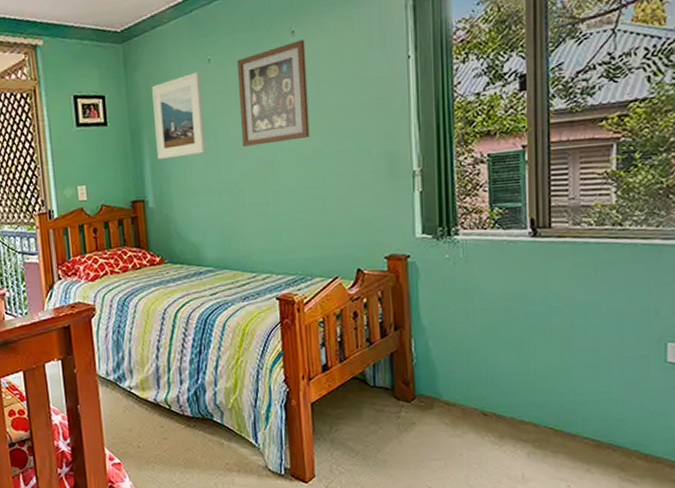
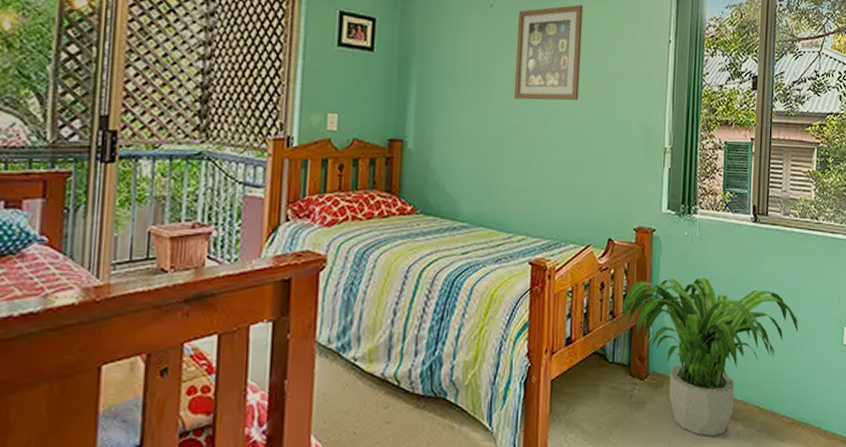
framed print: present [152,71,205,159] -> none [424,13,480,100]
potted plant: none [379,299,602,457] -> present [621,277,799,437]

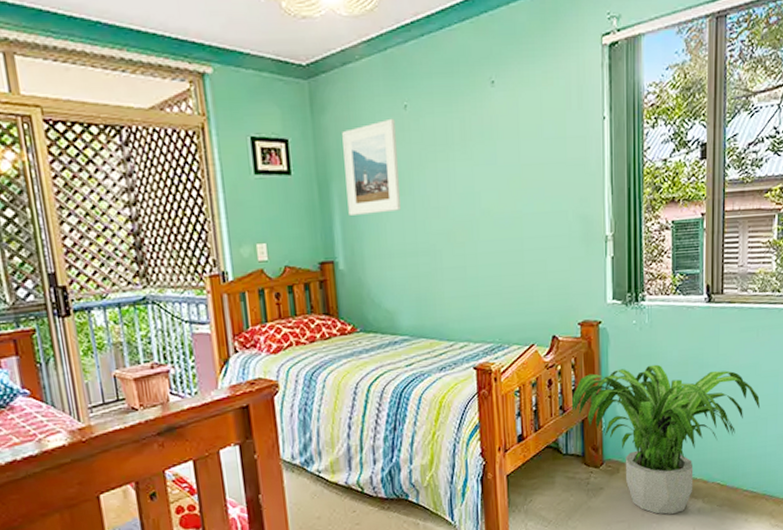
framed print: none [424,13,480,100] -> present [342,118,401,215]
wall art: present [513,4,584,101] -> none [434,91,509,205]

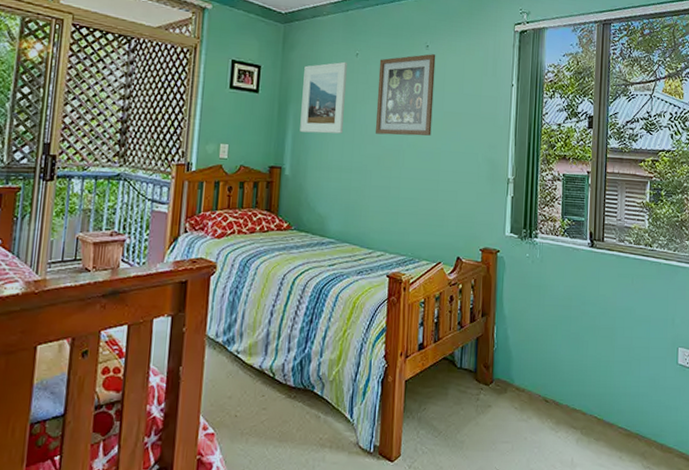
wall art: none [434,91,509,205] -> present [375,54,436,136]
potted plant: present [571,364,761,515] -> none [468,295,635,442]

